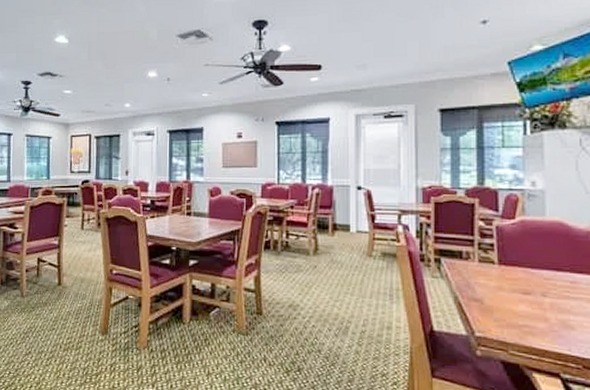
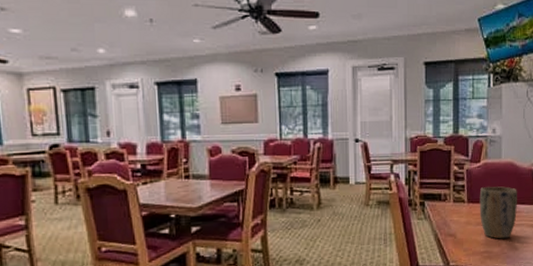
plant pot: none [515,248,571,314] -> present [479,186,517,239]

